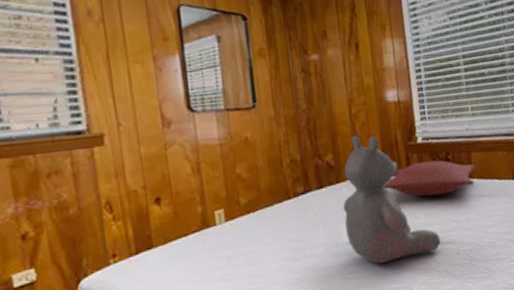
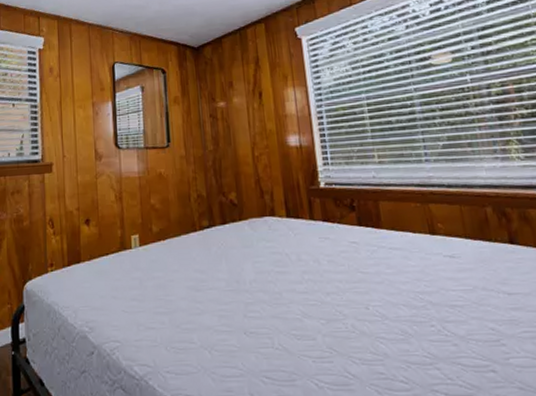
teddy bear: present [343,135,441,264] -> none [245,176,347,306]
pillow: present [383,160,475,197] -> none [285,206,384,243]

